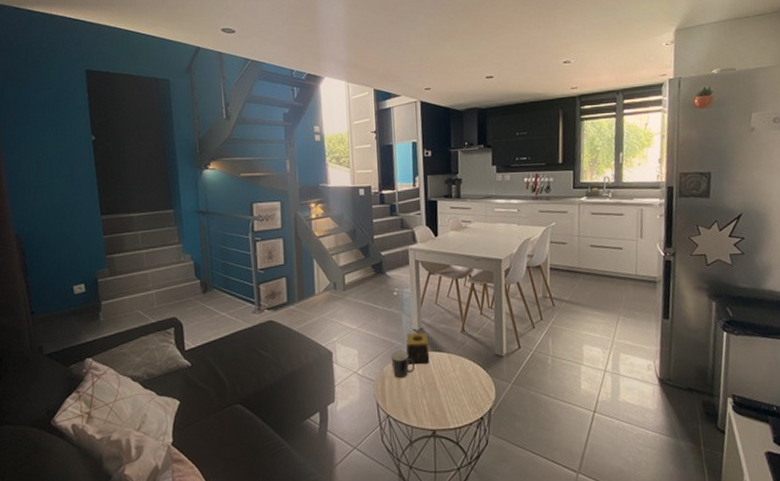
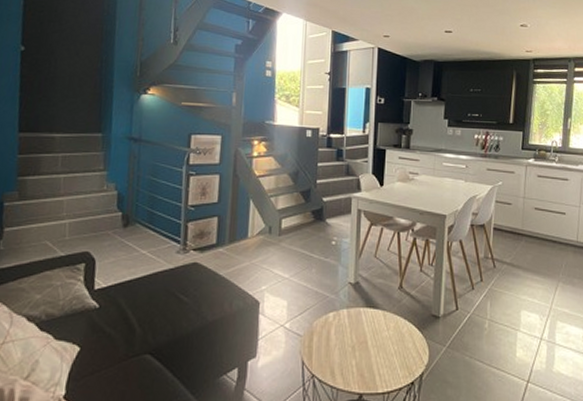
mug: present [391,351,415,380] -> none [322,305,347,337]
candle: present [406,333,429,366] -> none [339,287,364,322]

